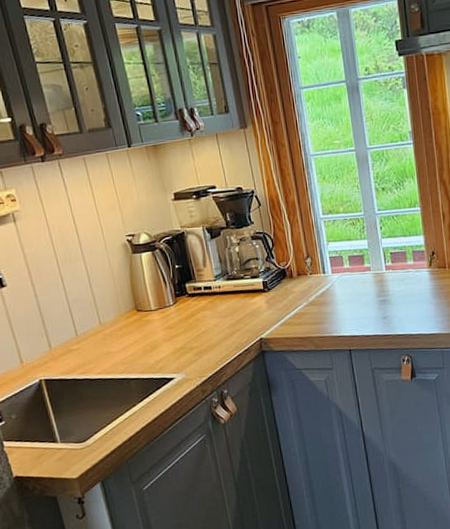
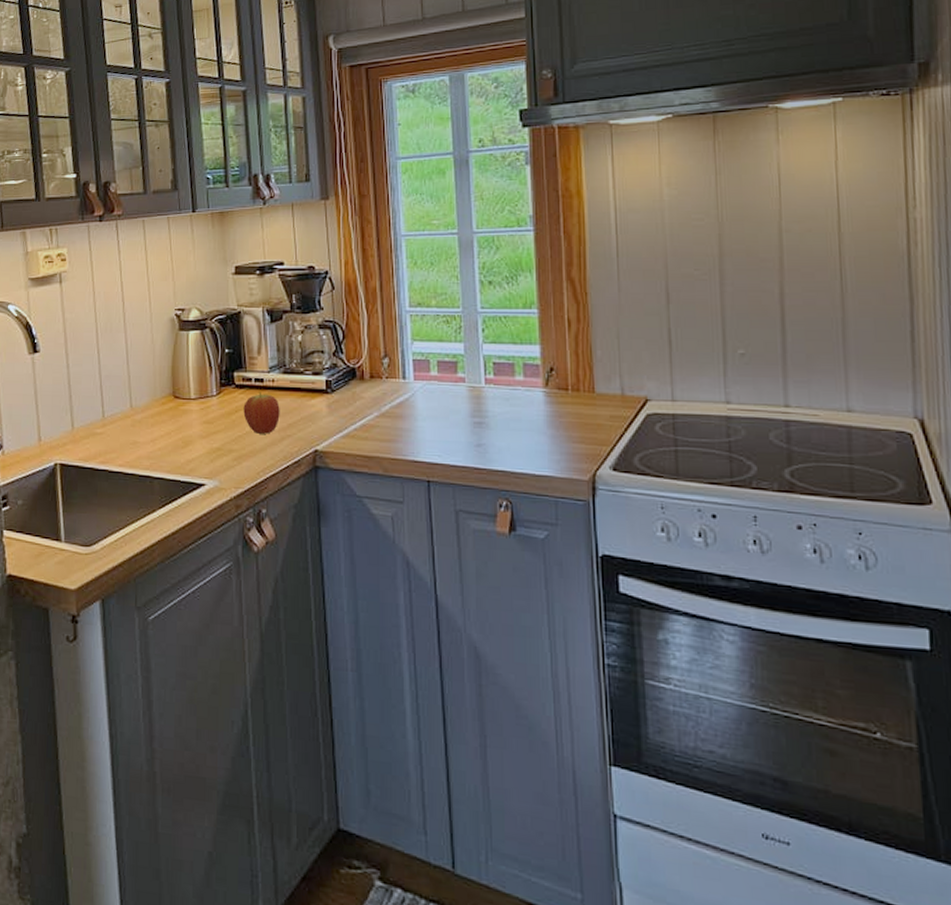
fruit: none [197,298,229,332] -> present [243,392,280,434]

